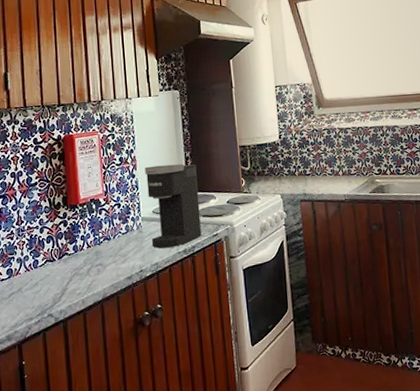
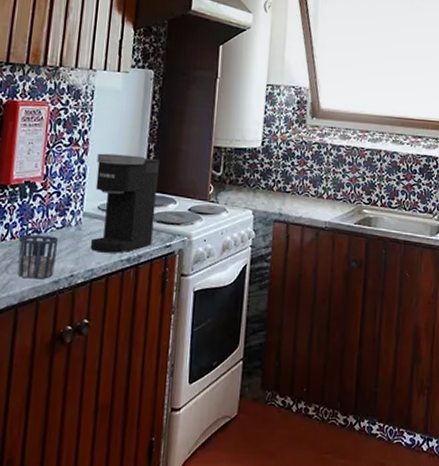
cup: none [94,240,127,278] -> present [17,234,59,279]

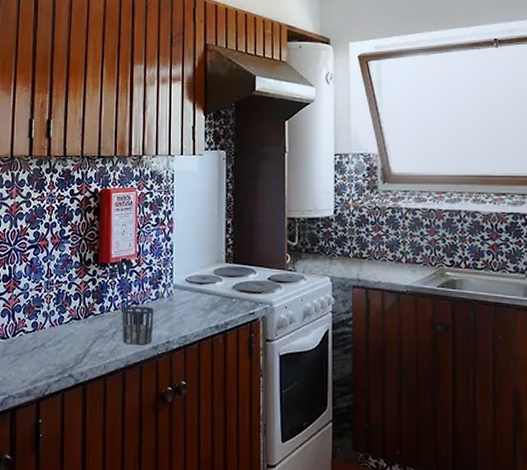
coffee maker: present [90,153,159,253] -> none [181,230,237,321]

